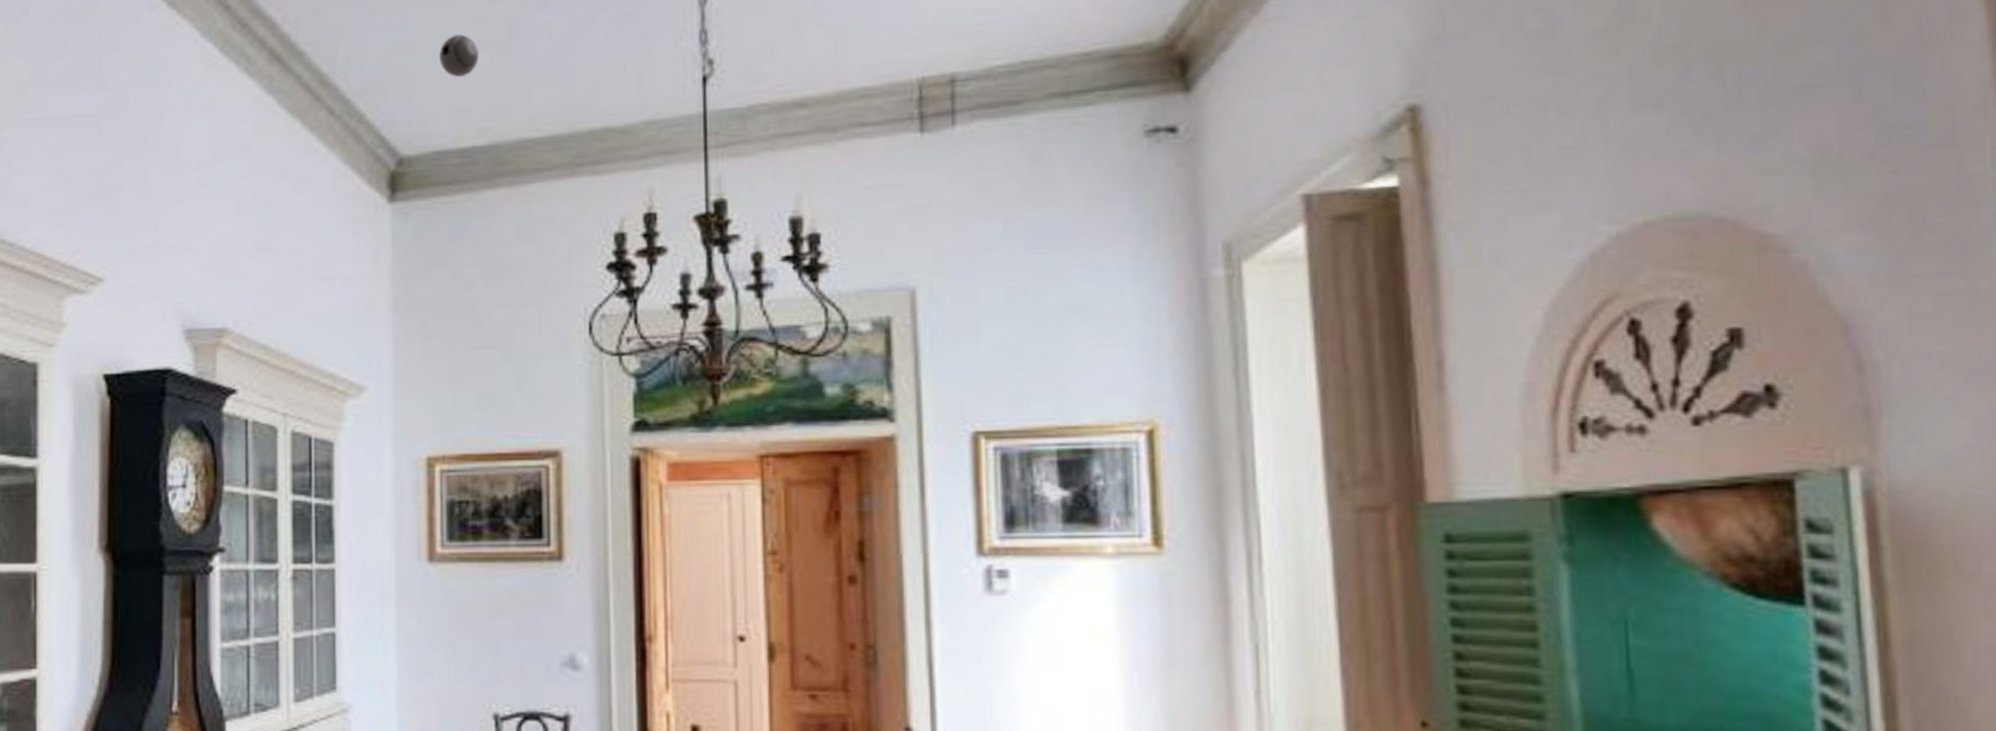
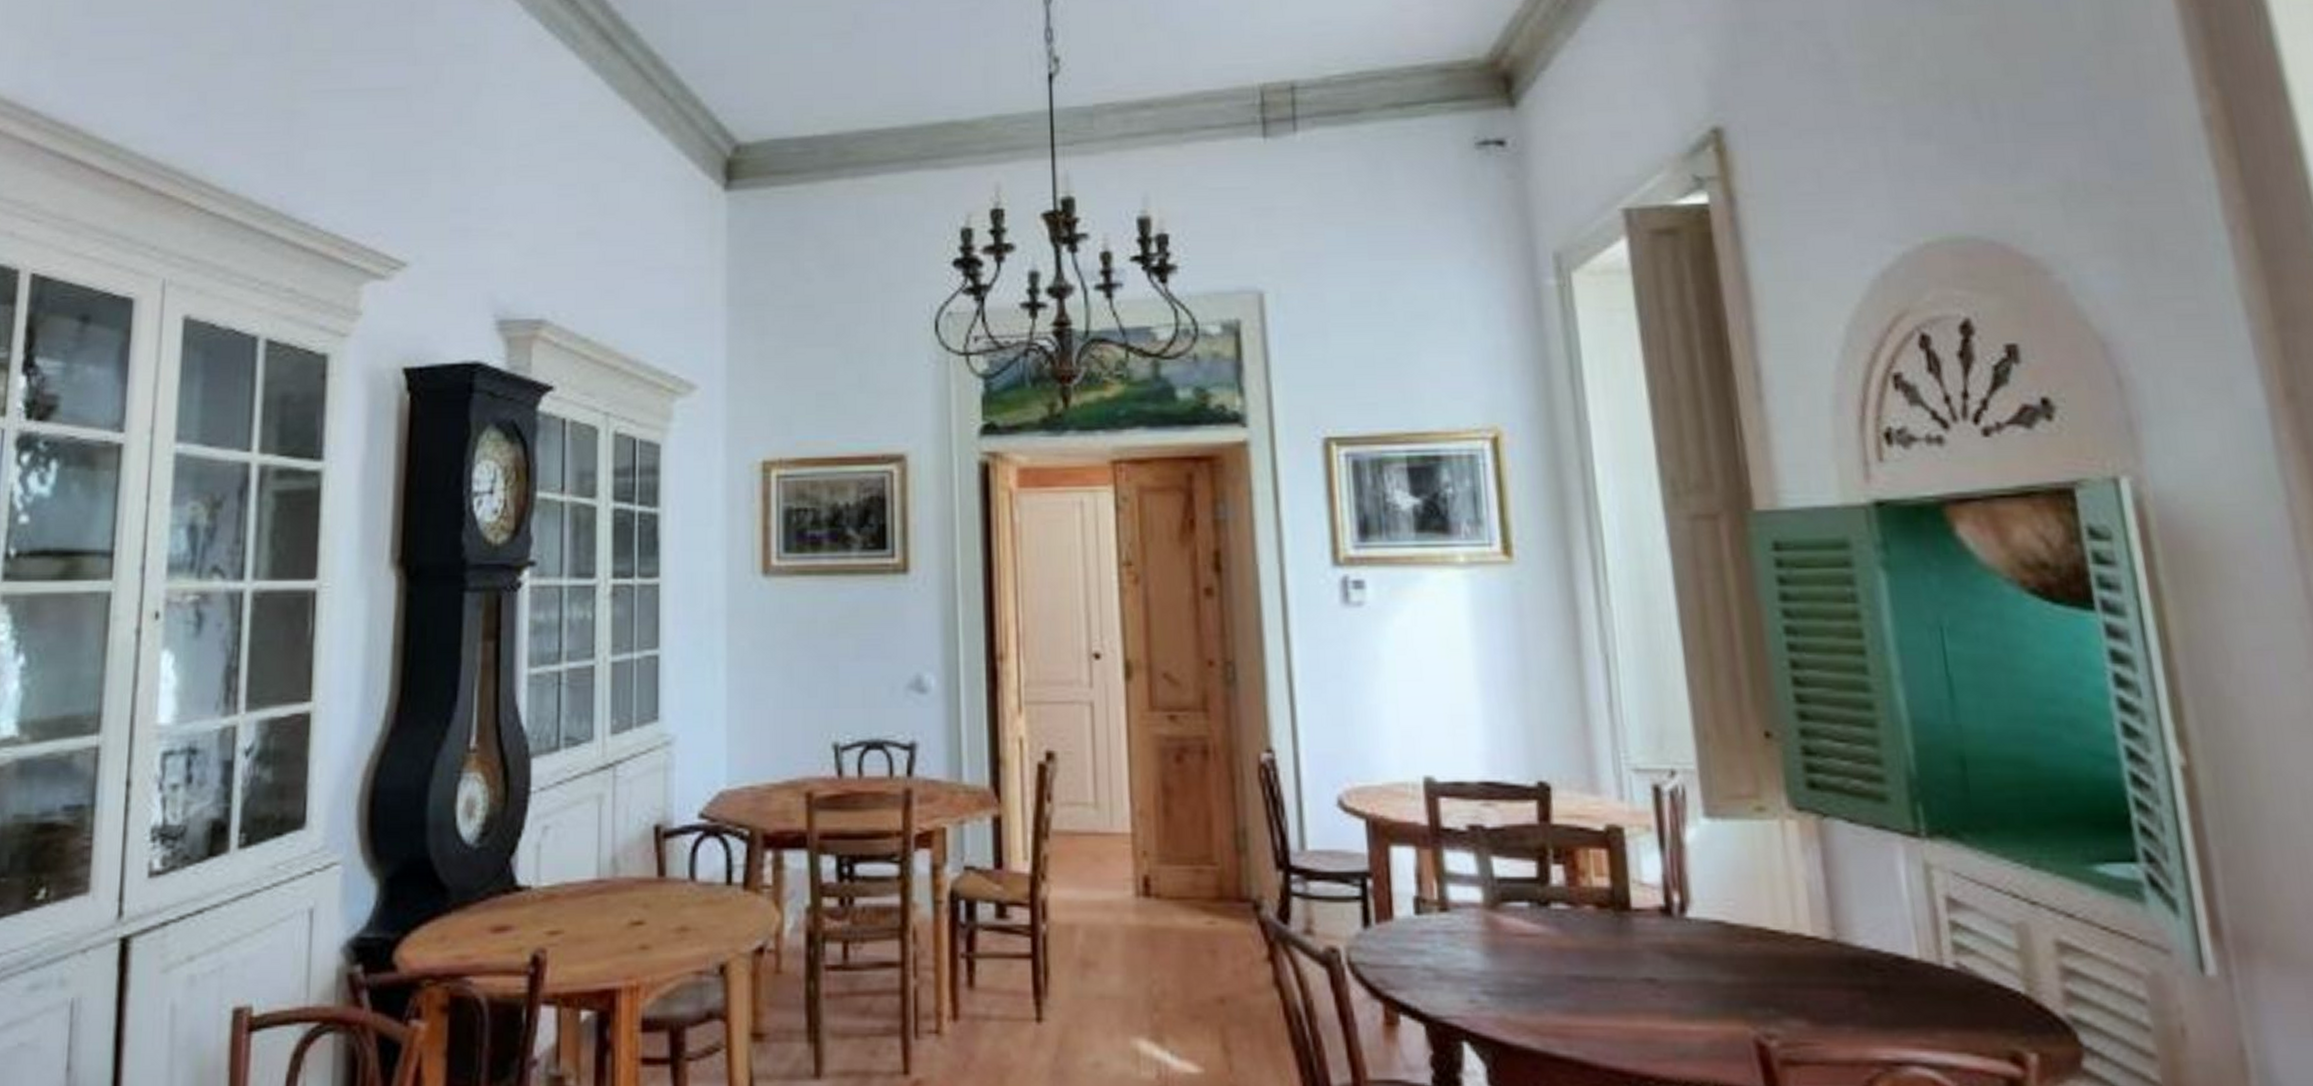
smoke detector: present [439,33,479,78] -> none [779,21,821,65]

